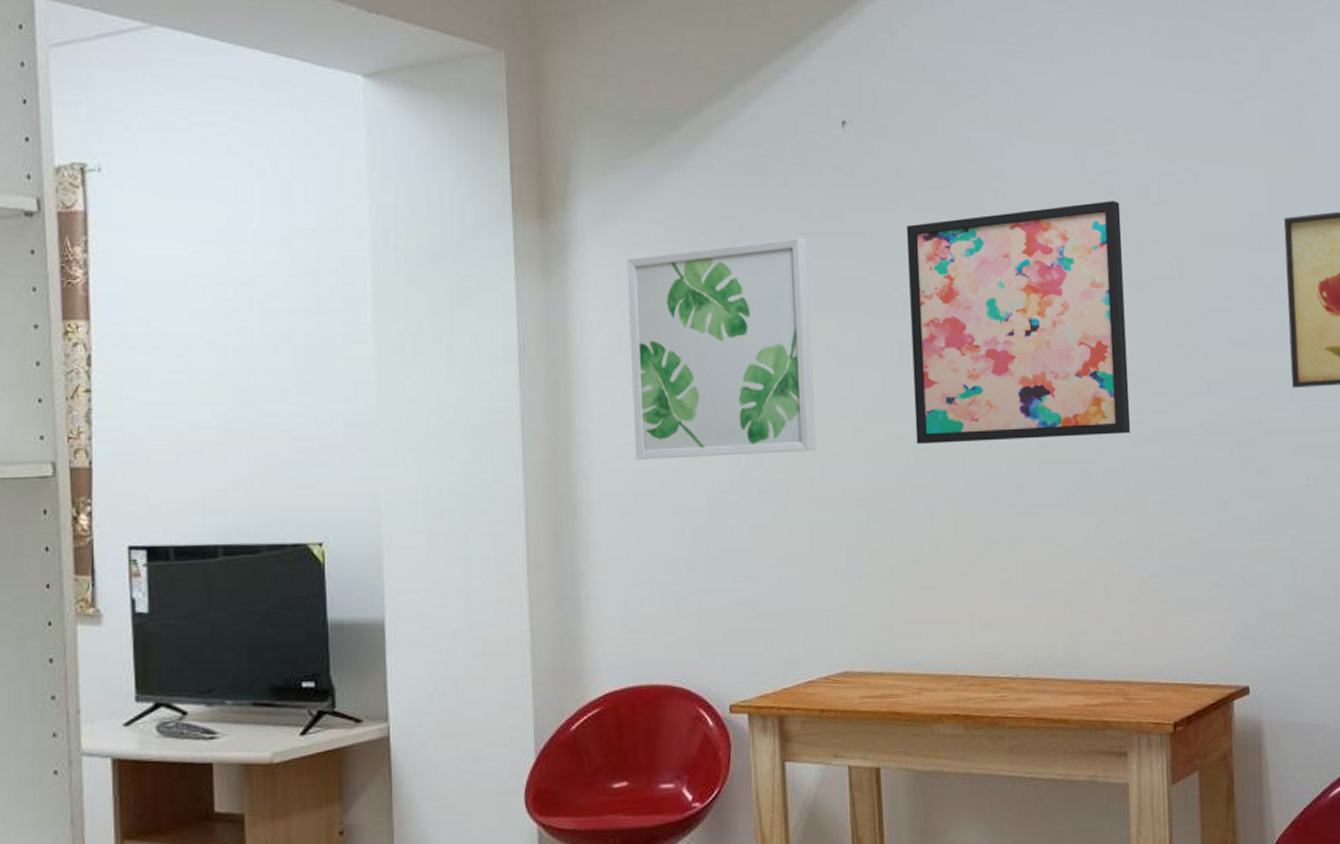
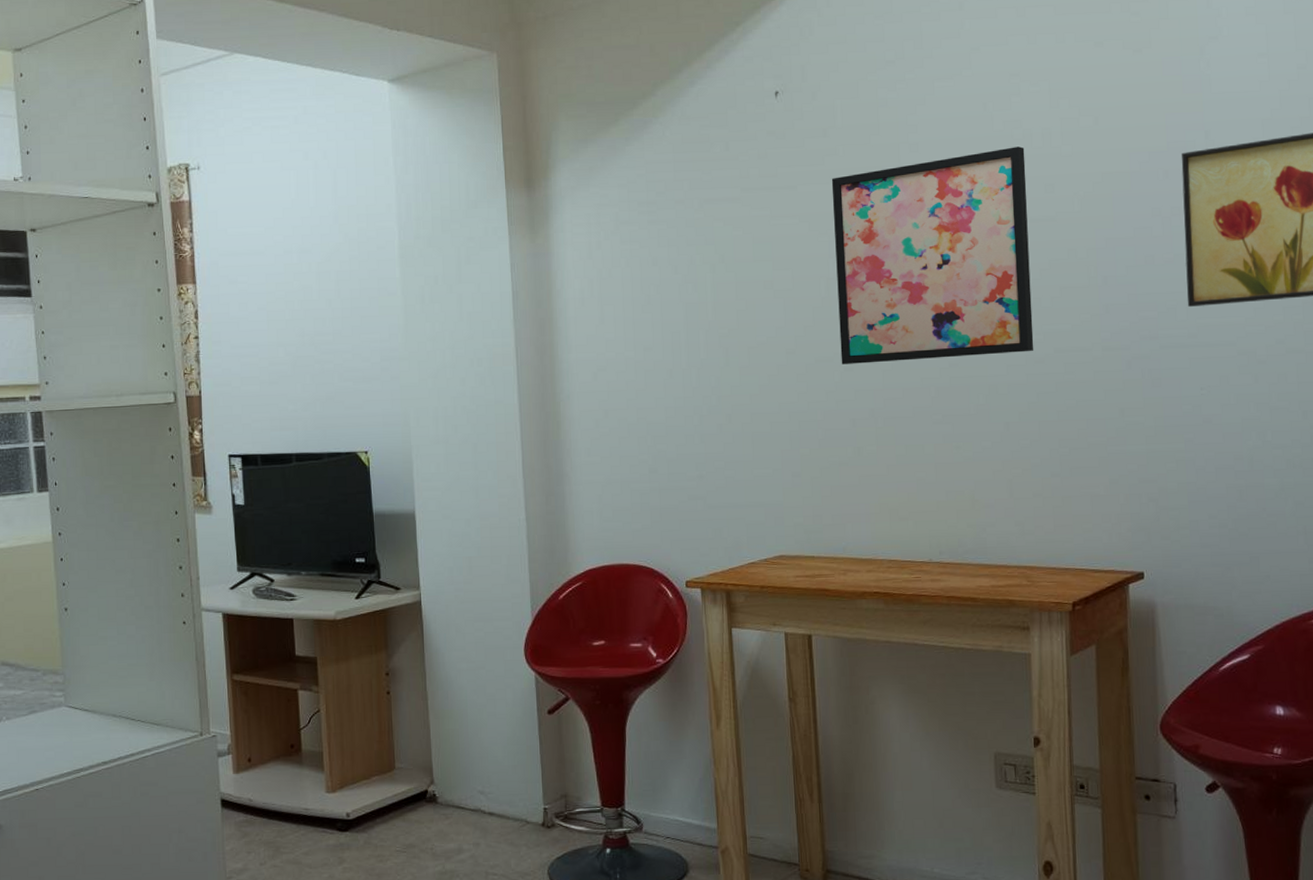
wall art: present [626,238,817,460] -> none [597,194,756,382]

